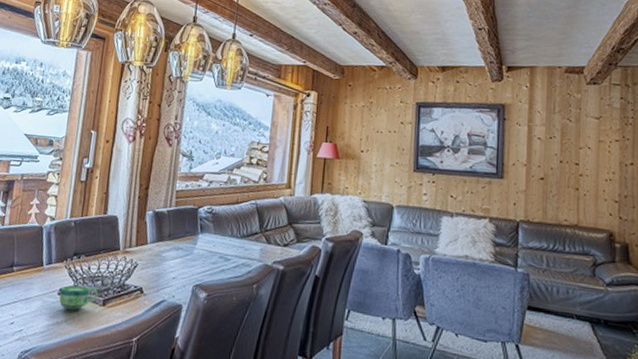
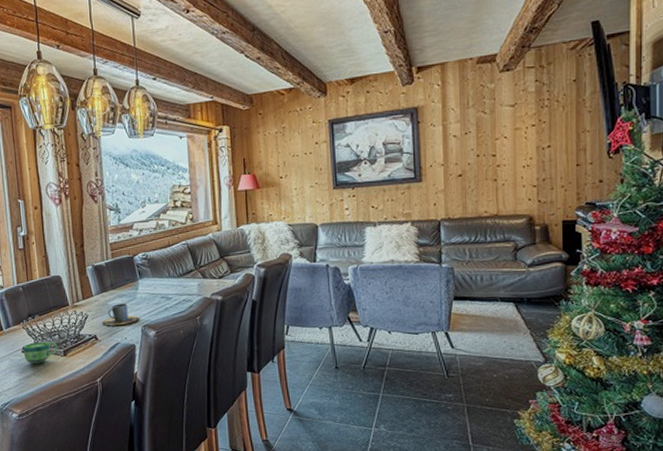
cup: none [152,256,192,281] -> present [102,303,140,326]

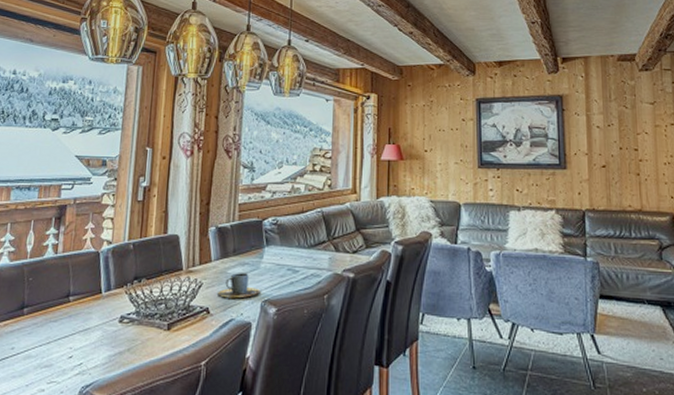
cup: present [24,341,58,365] -> none [121,311,162,338]

